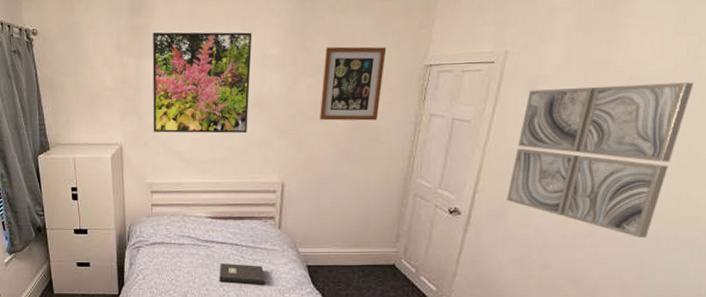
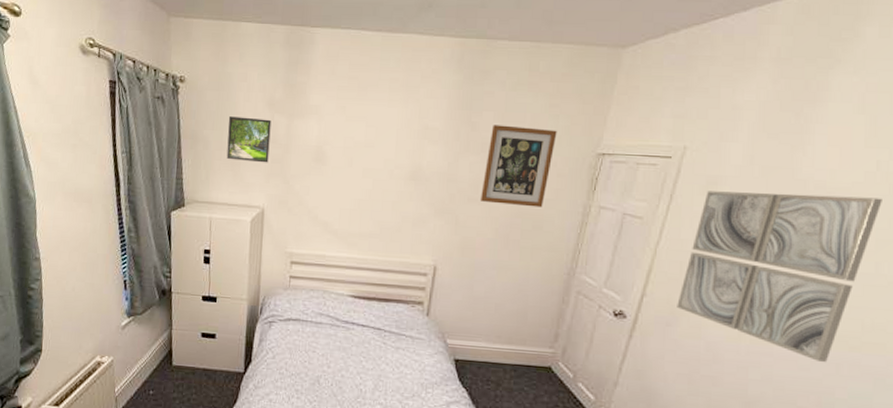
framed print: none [81,62,122,103] -> present [226,116,271,163]
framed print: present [152,32,252,134] -> none [299,92,415,209]
book: present [219,263,265,285] -> none [357,348,408,377]

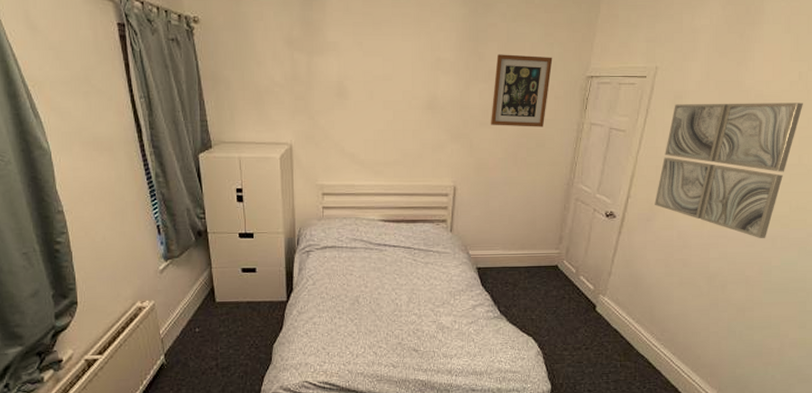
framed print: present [226,116,271,163] -> none [248,56,292,101]

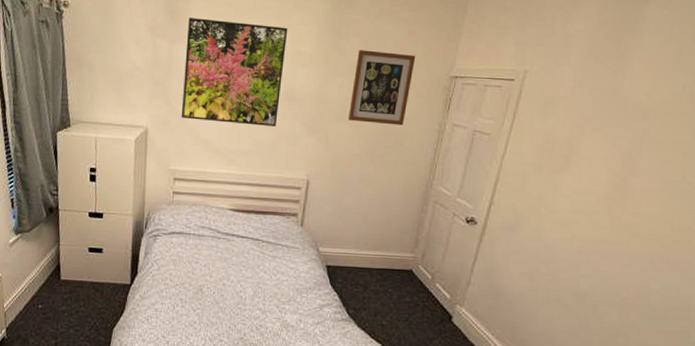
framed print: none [324,29,427,136] -> present [181,18,288,127]
wall art: present [655,103,803,239] -> none [520,110,687,259]

